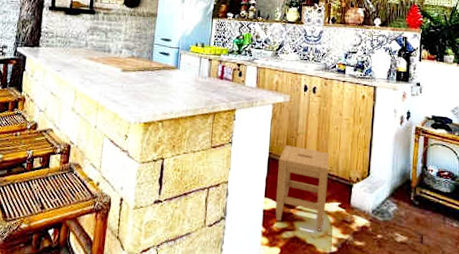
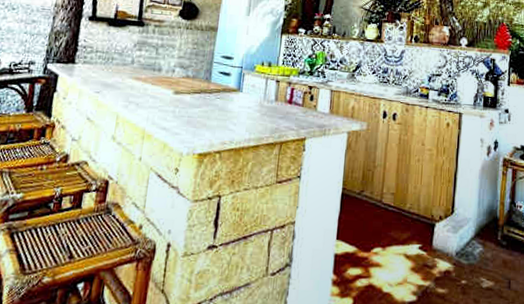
stool: present [275,145,329,232] -> none [348,179,410,278]

